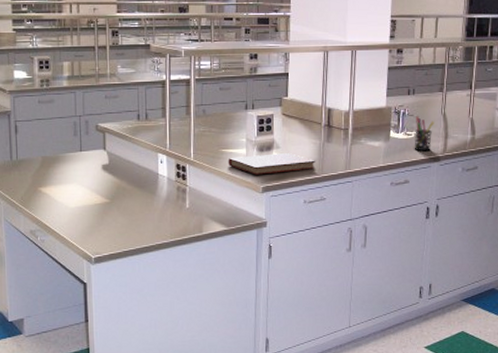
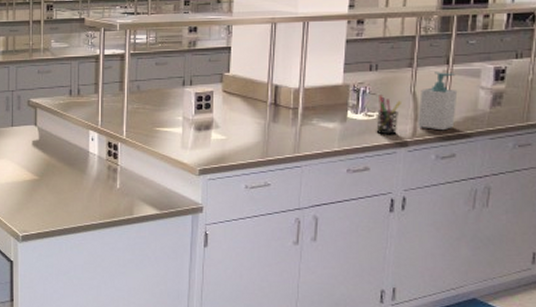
diary: present [228,152,315,175] -> none [162,132,259,156]
soap bottle: none [448,95,479,147] -> present [418,72,458,131]

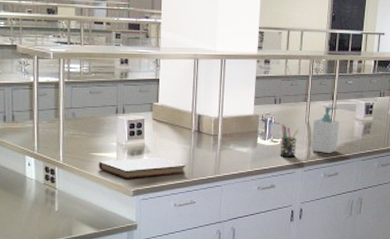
diary: none [162,132,259,156] -> present [98,156,185,179]

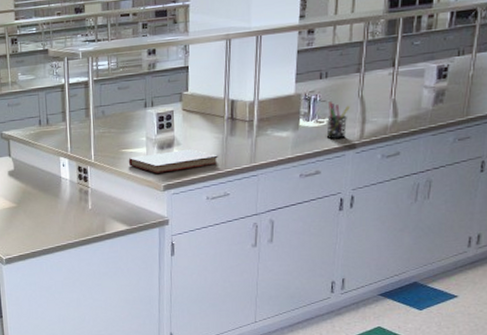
soap bottle: present [311,106,340,154] -> none [365,74,403,131]

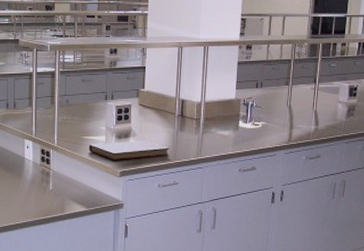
pen holder: present [326,101,350,139] -> none [261,108,280,141]

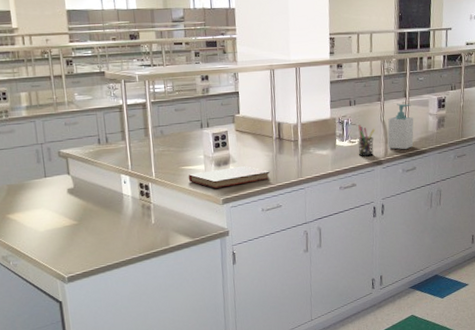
pen holder: none [261,108,280,141] -> present [358,125,375,157]
soap bottle: none [293,89,322,137] -> present [387,103,414,150]

